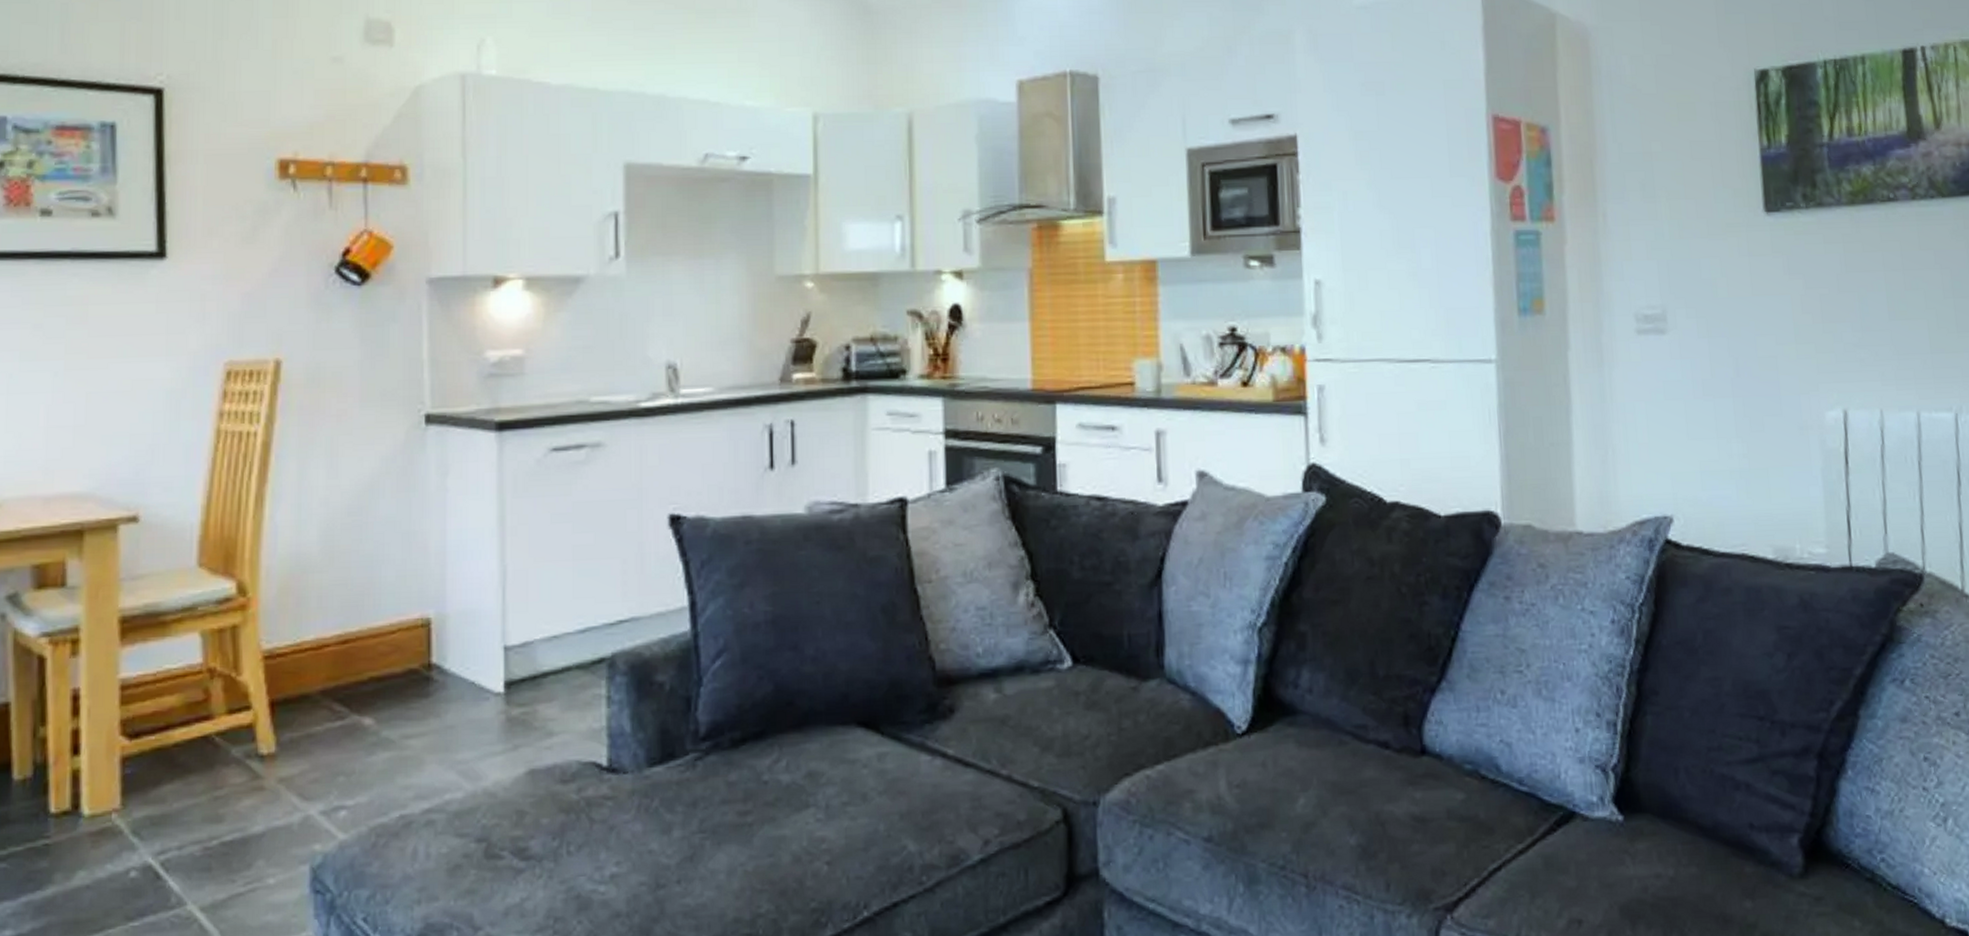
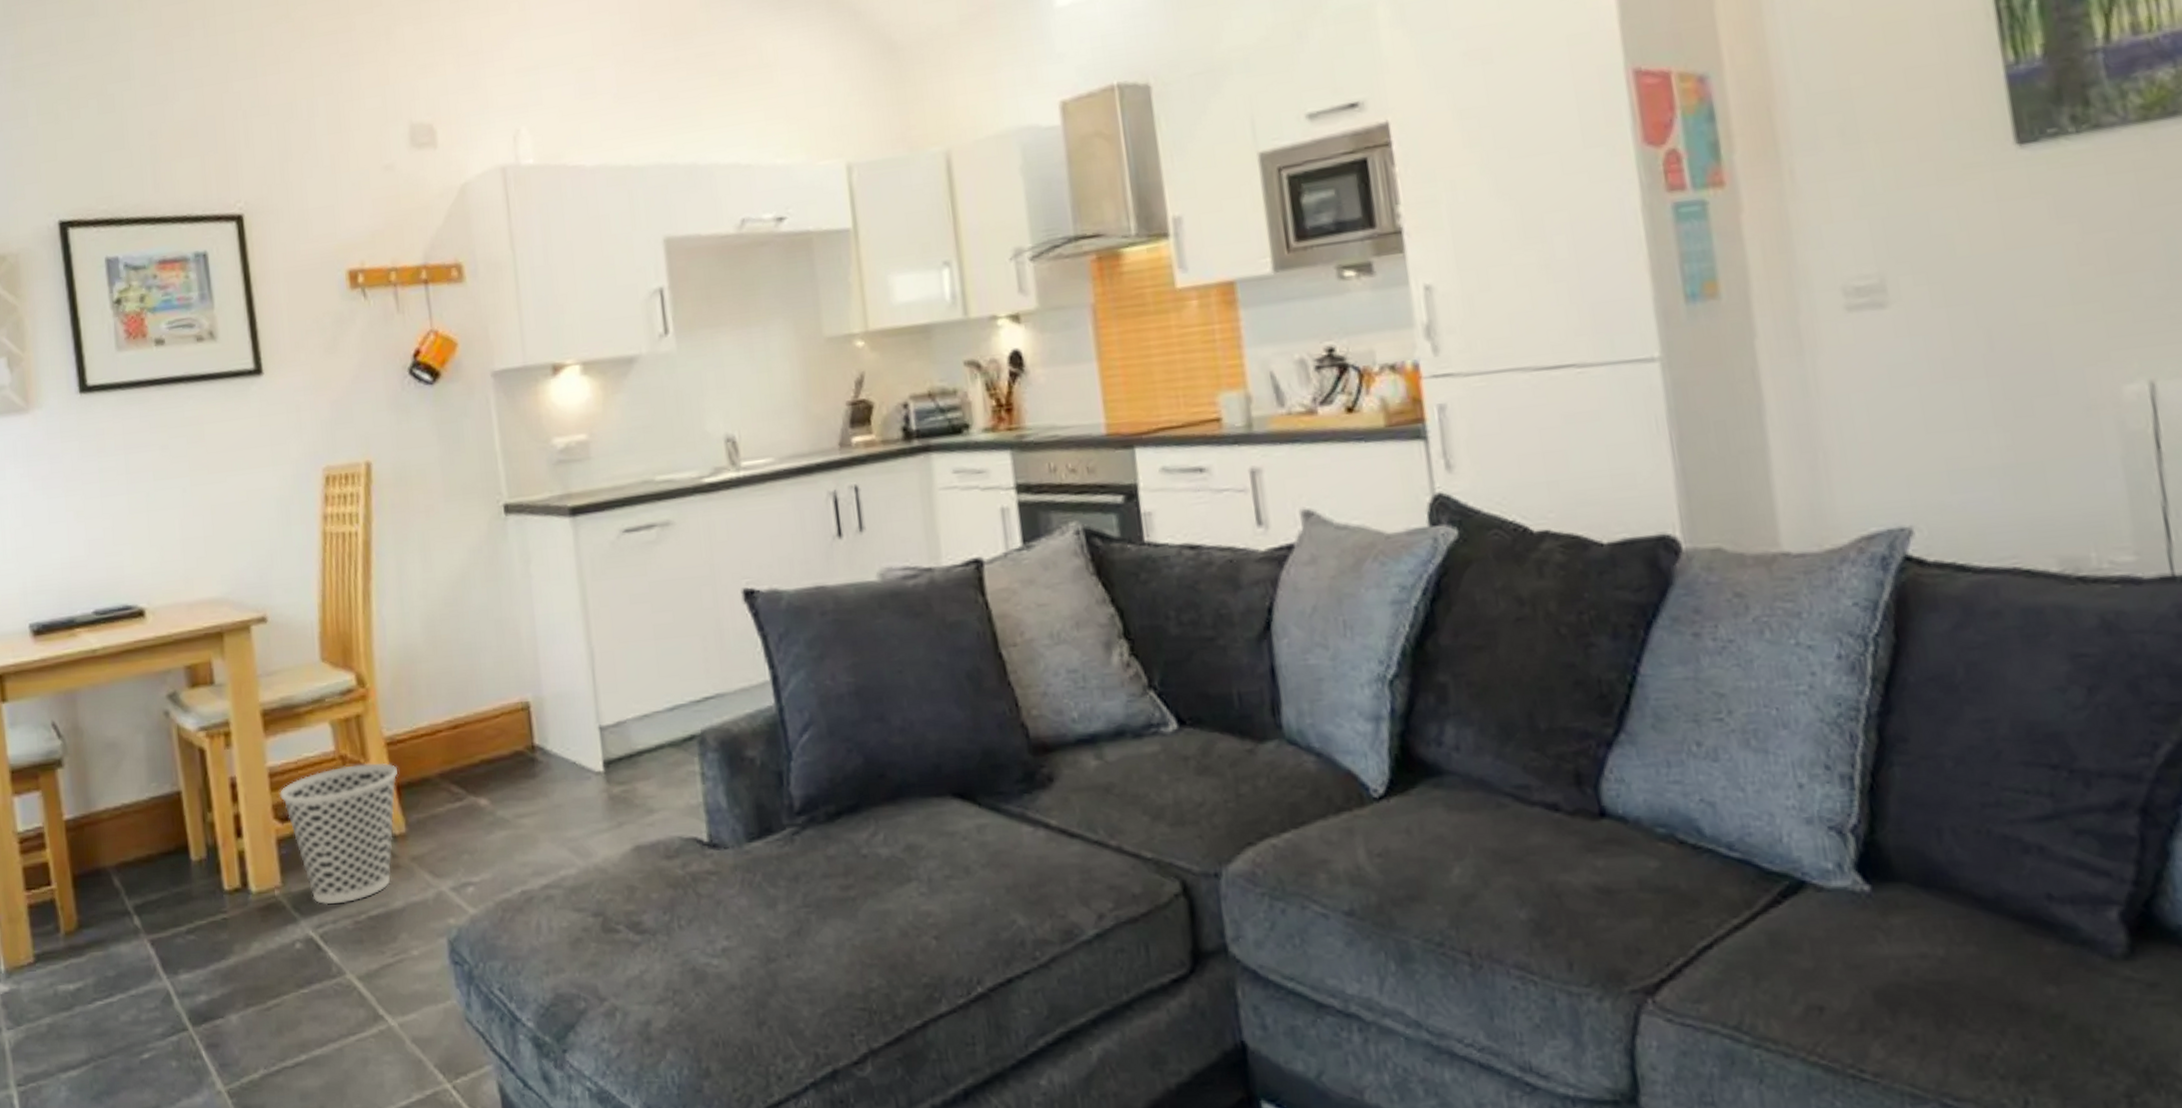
wastebasket: none [131,677,273,830] -> present [280,762,398,905]

